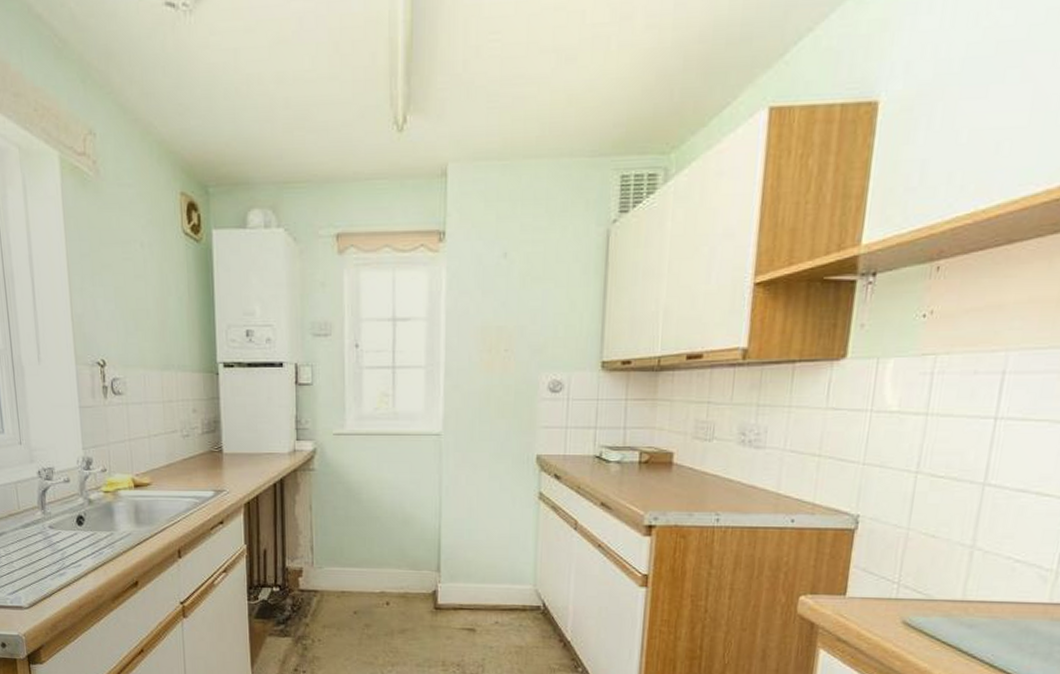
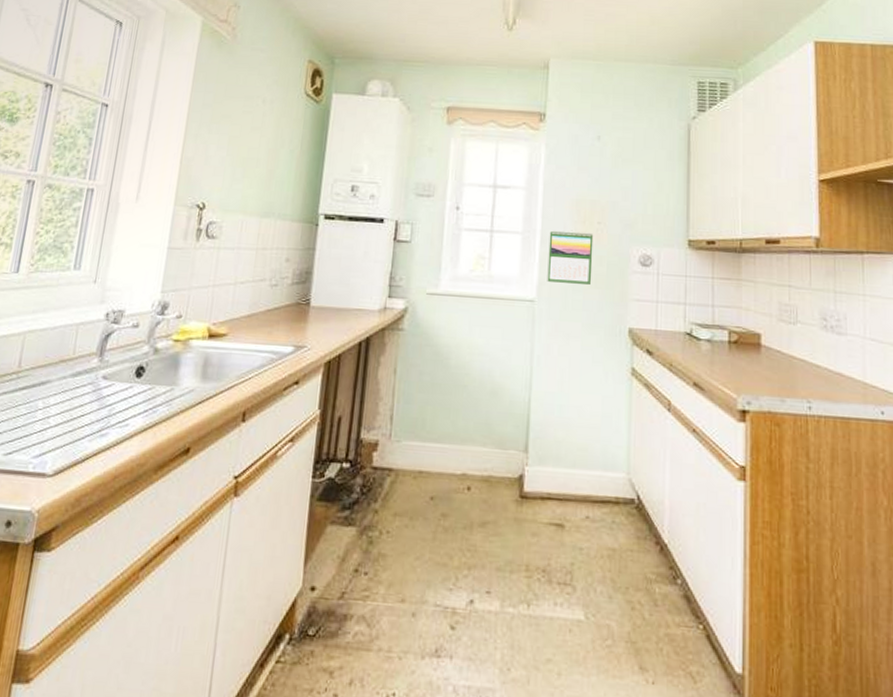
calendar: none [453,360,500,415] -> present [547,230,594,284]

